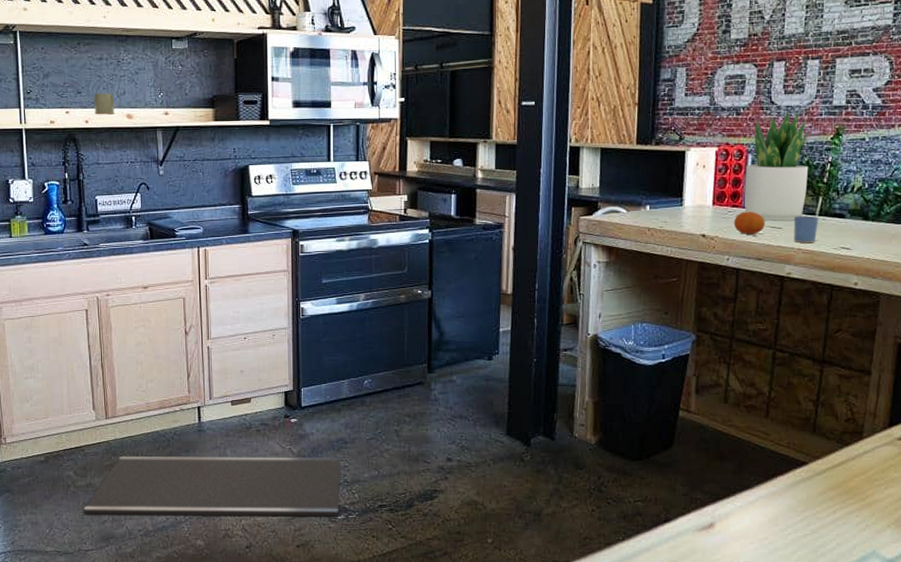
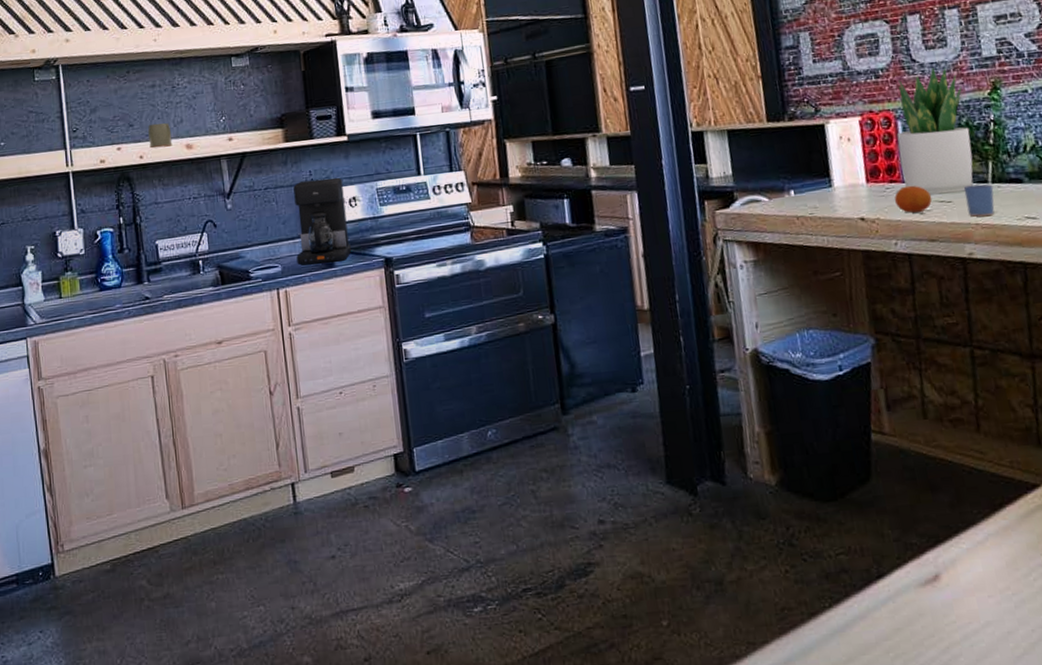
door mat: present [83,455,341,517] -> none [161,532,475,635]
coffee maker: none [217,156,264,229] -> present [293,177,351,265]

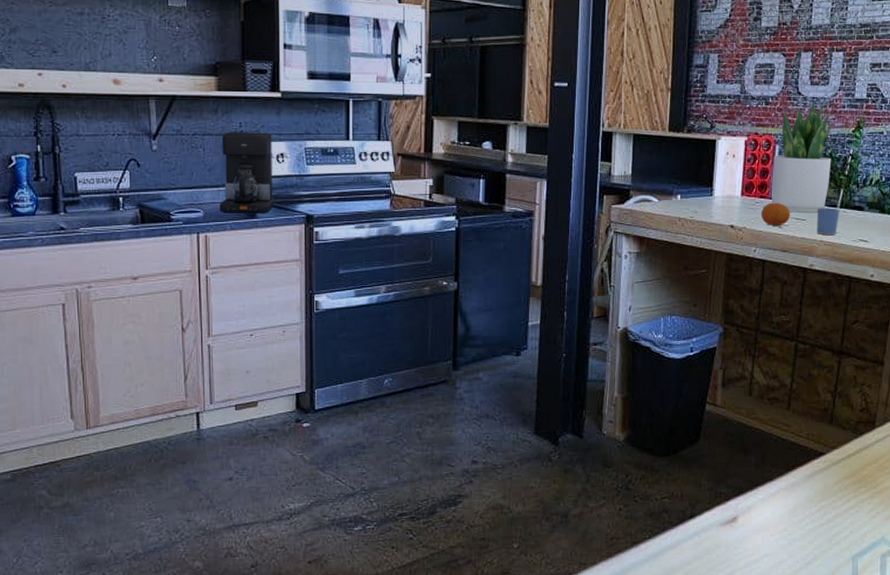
mug: present [147,123,172,149] -> none [72,53,99,79]

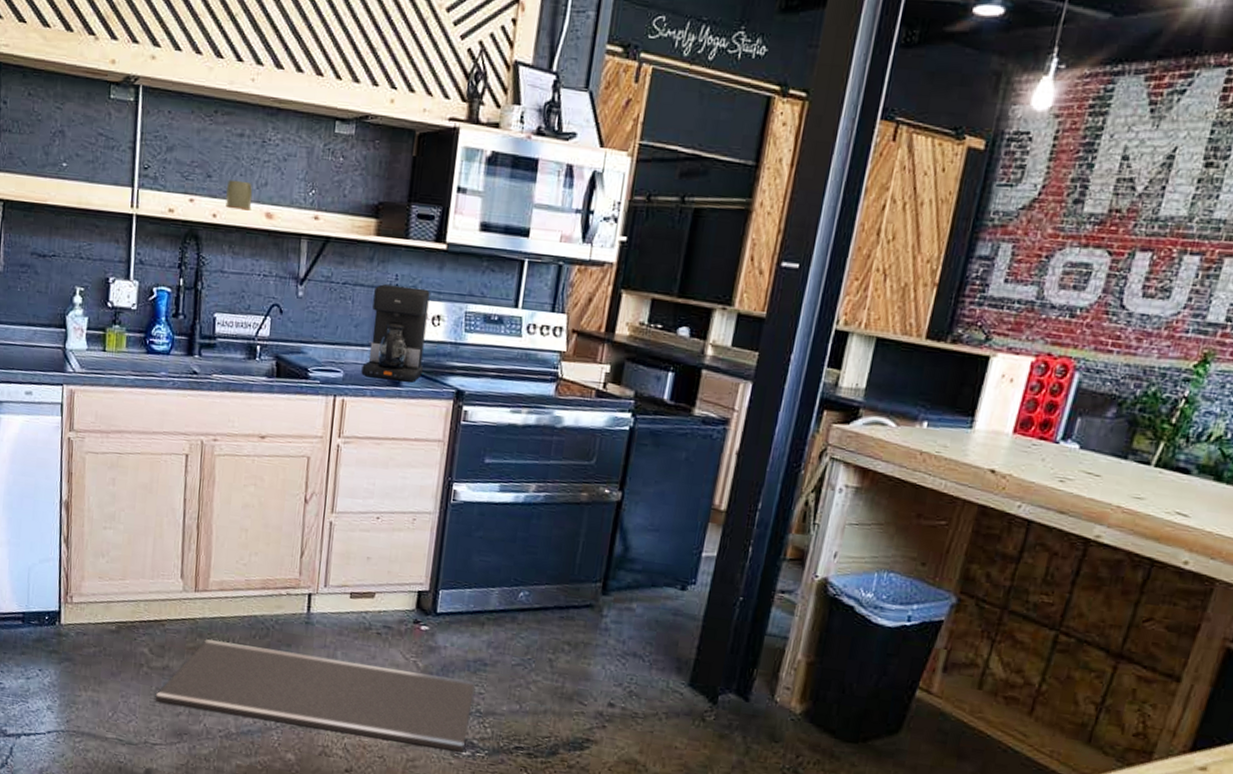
door mat: none [59,464,358,539] -> present [155,639,476,753]
mug: none [72,53,99,79] -> present [225,179,253,211]
fruit: present [760,202,791,226] -> none [1035,446,1081,479]
planter: present [772,102,833,214] -> none [1055,320,1167,470]
mug: present [817,208,840,236] -> none [1113,462,1155,502]

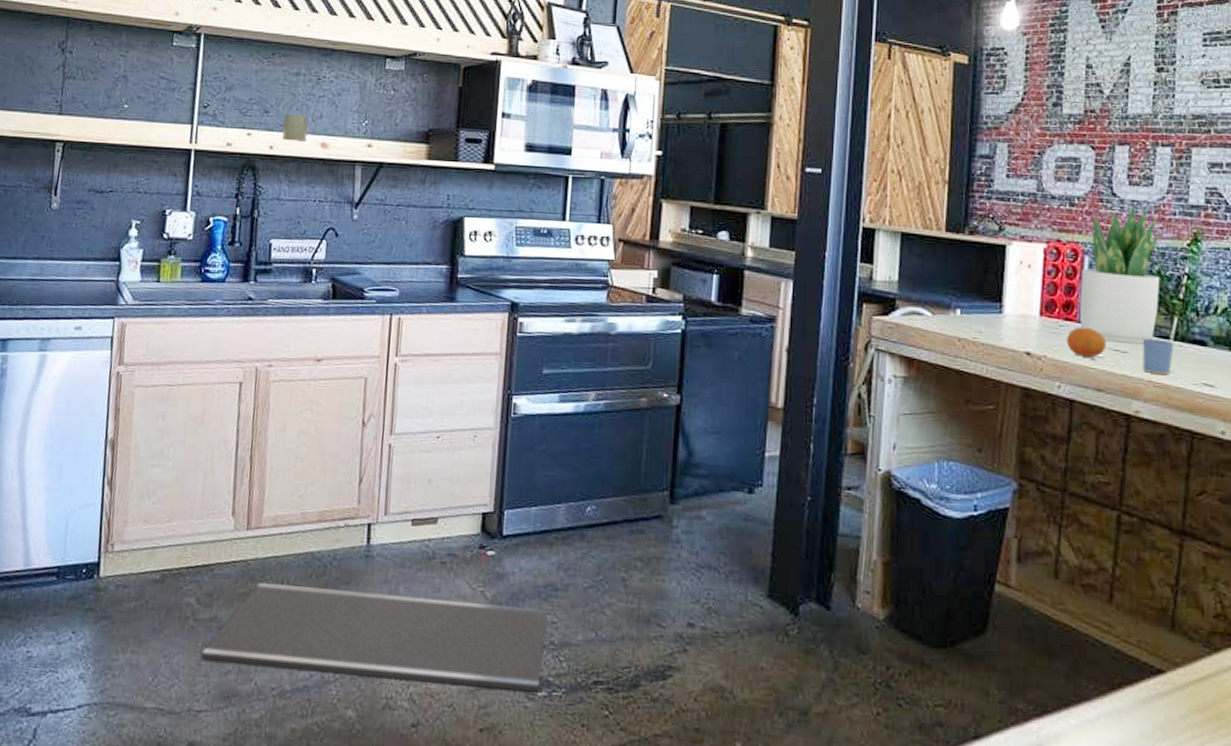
coffee maker: present [361,284,430,382] -> none [417,204,481,297]
fruit: none [1035,446,1081,479] -> present [1066,326,1107,357]
planter: none [1055,320,1167,470] -> present [1080,206,1161,345]
mug: none [1113,462,1155,502] -> present [1142,338,1174,376]

